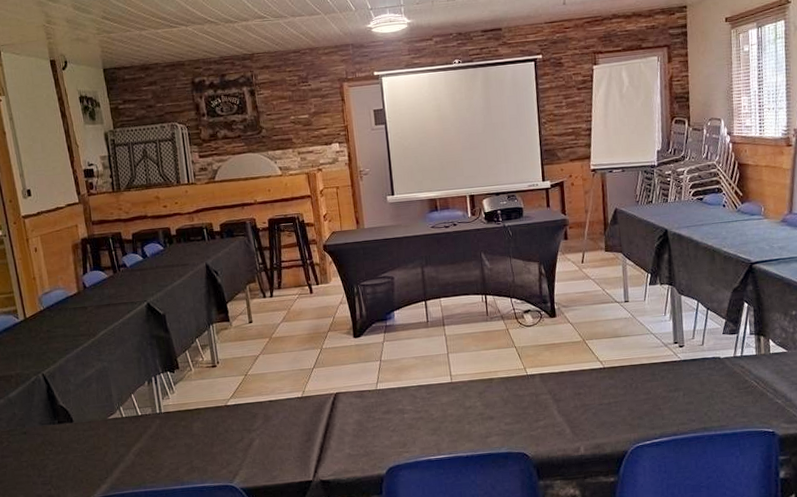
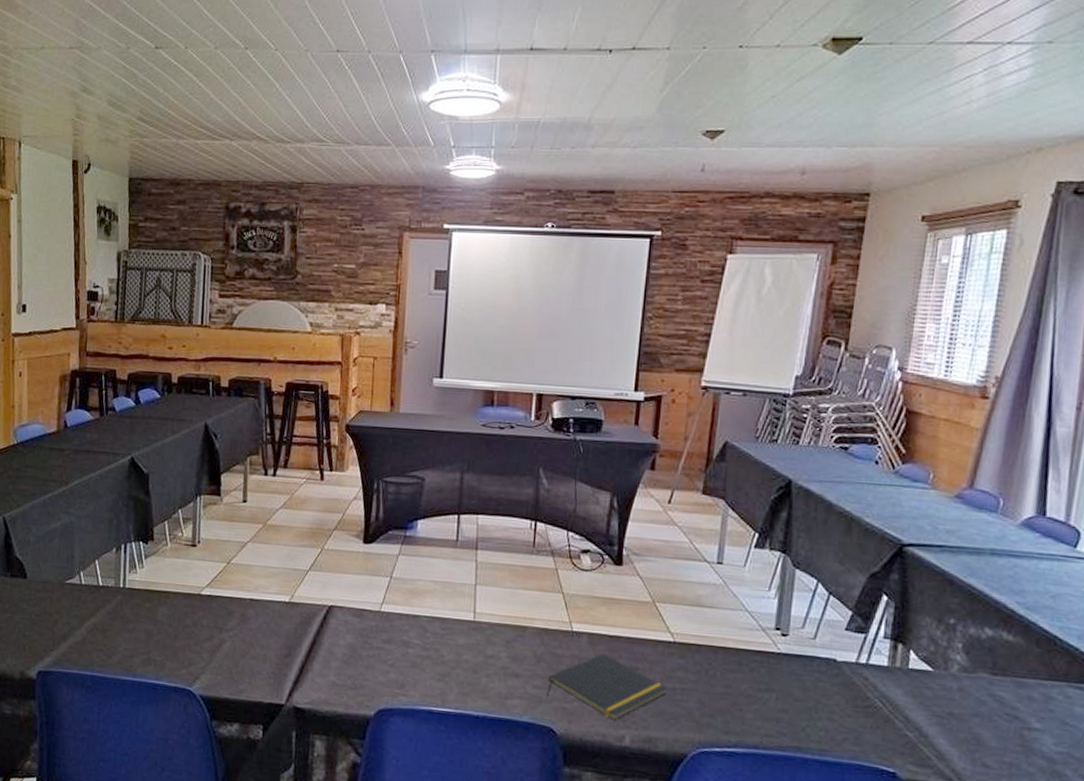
notepad: none [515,387,605,438] -> present [546,653,667,721]

